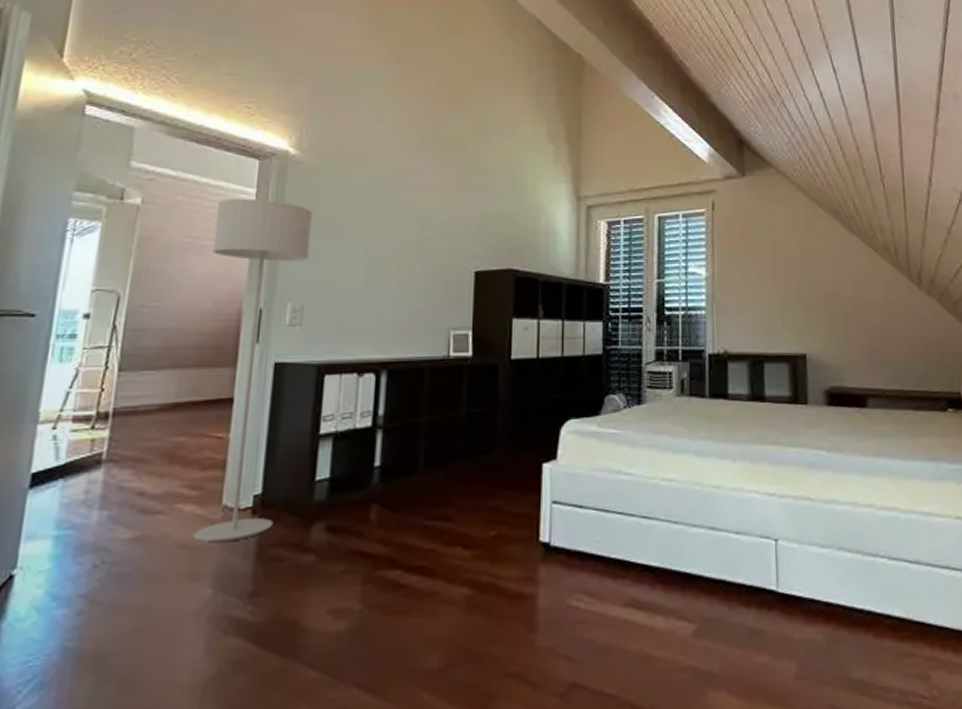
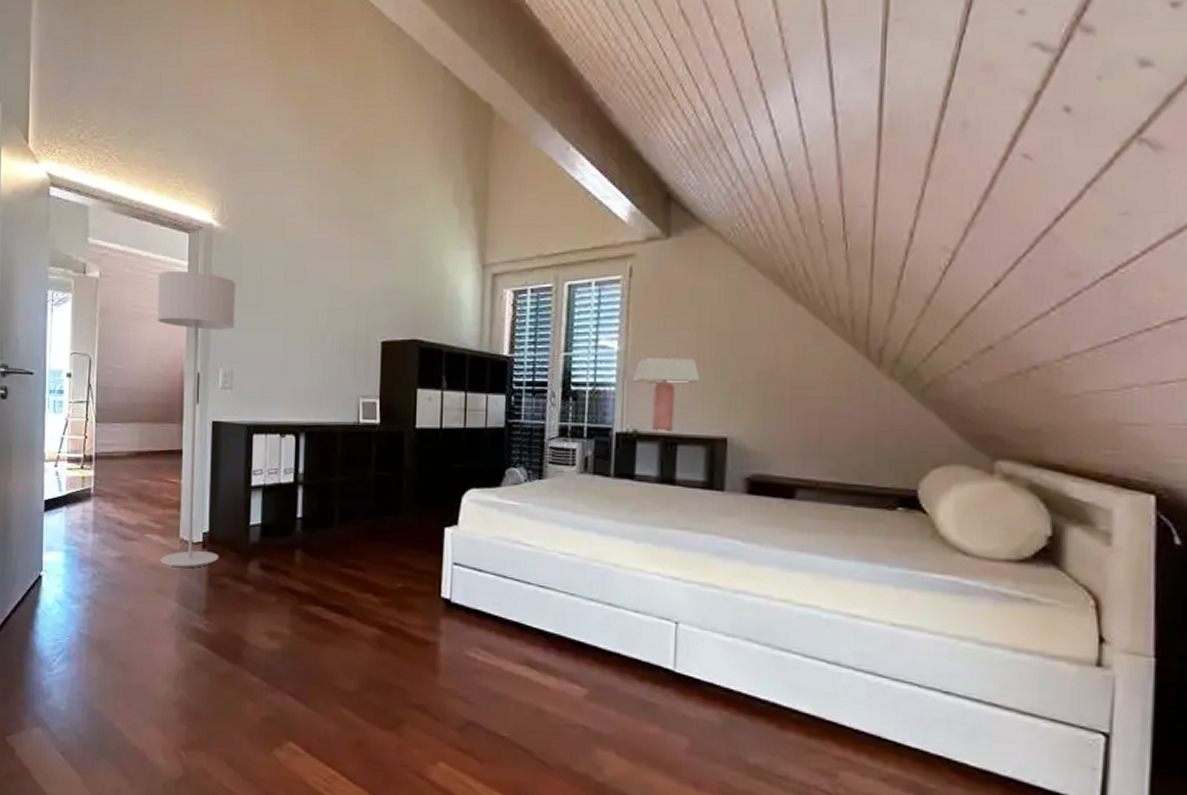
table lamp: none [721,281,779,351] -> present [633,356,700,431]

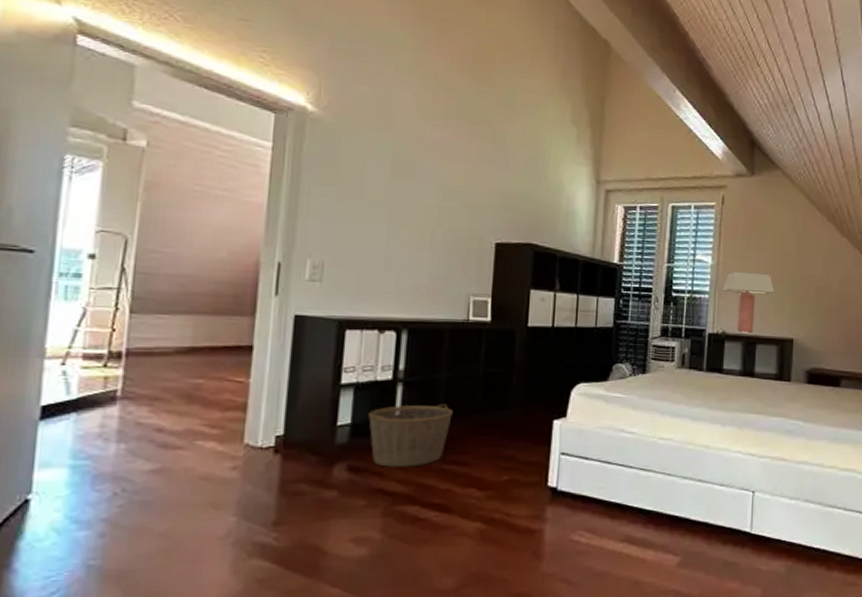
floor lamp: present [157,271,236,569] -> none [215,150,332,477]
basket: none [275,506,349,569] -> present [368,403,454,468]

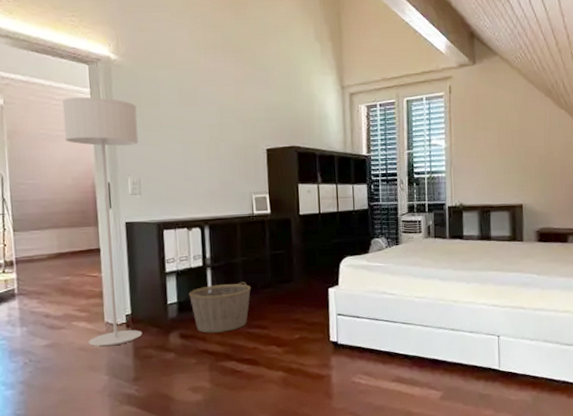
floor lamp: none [215,150,332,477] -> present [62,97,143,347]
table lamp: present [723,271,774,333] -> none [457,149,502,203]

